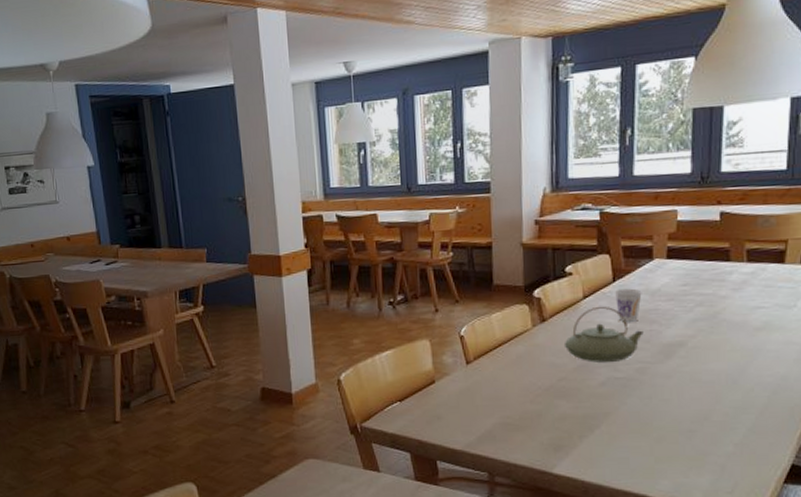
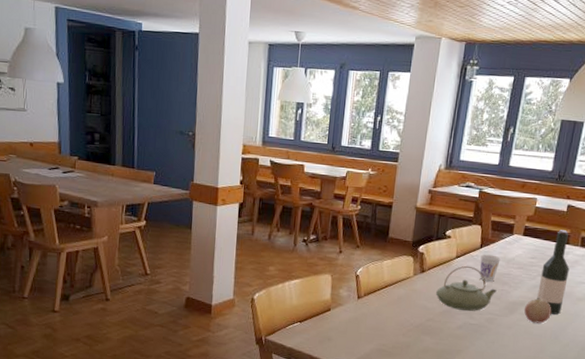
fruit: none [685,334,722,367] -> present [524,298,552,324]
wine bottle: none [699,244,737,353] -> present [537,230,570,315]

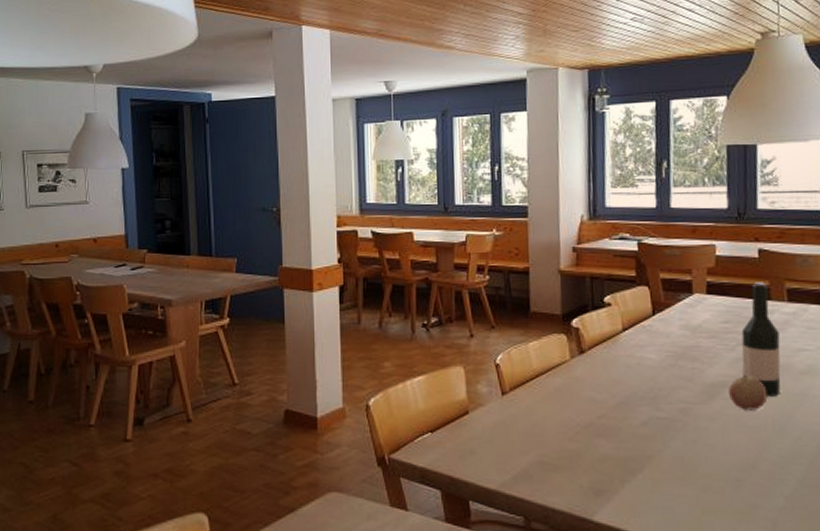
teapot: present [435,265,497,311] -> none [603,340,685,400]
cup: present [479,254,501,282] -> none [655,323,683,358]

